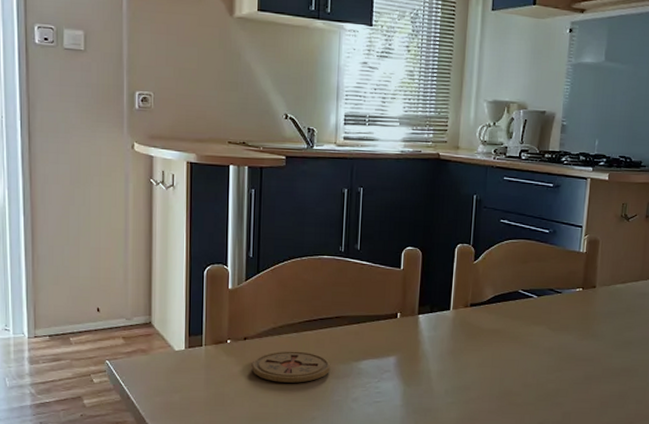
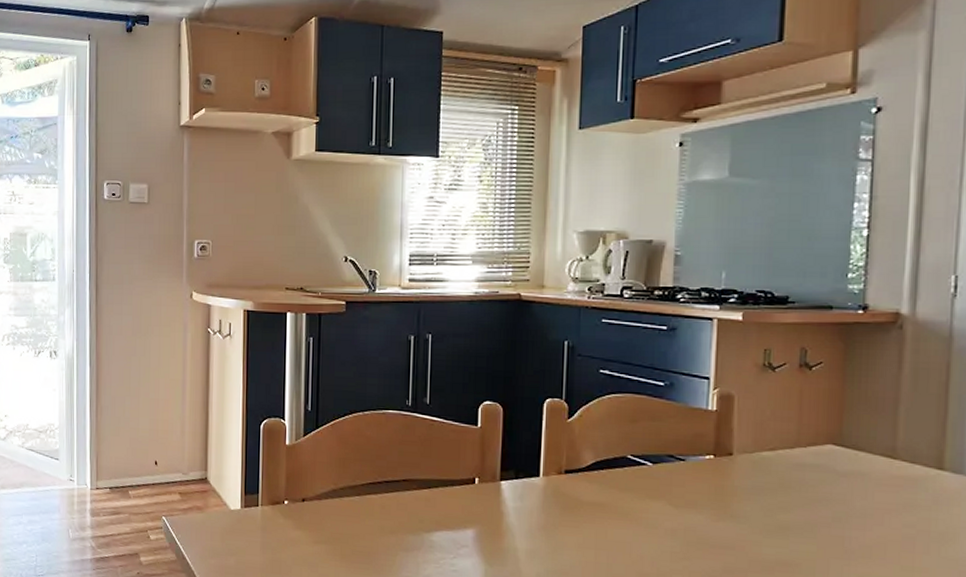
coaster: present [251,351,331,383] -> none [310,516,398,554]

